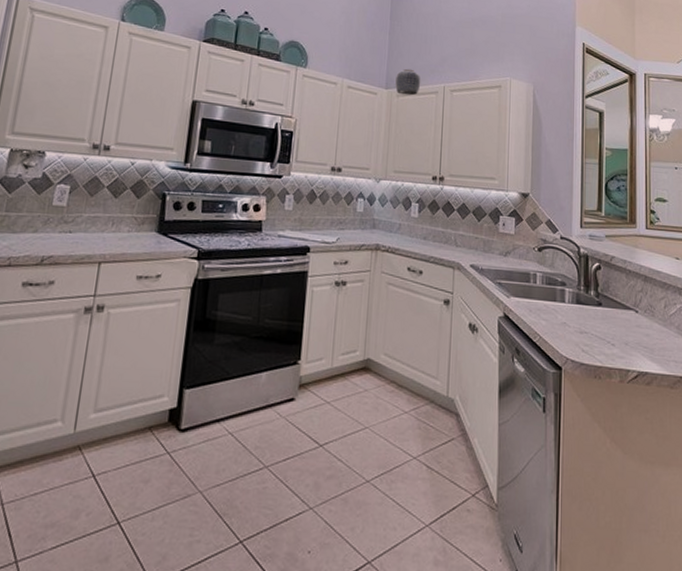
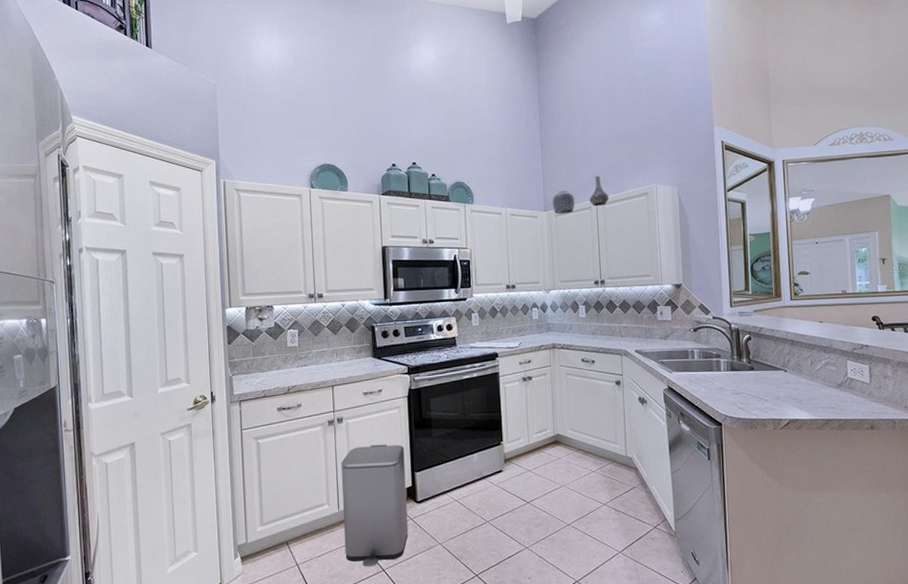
pedal bin: none [71,346,176,517] -> present [340,444,408,568]
decorative vase: none [436,59,459,93] -> present [589,176,610,207]

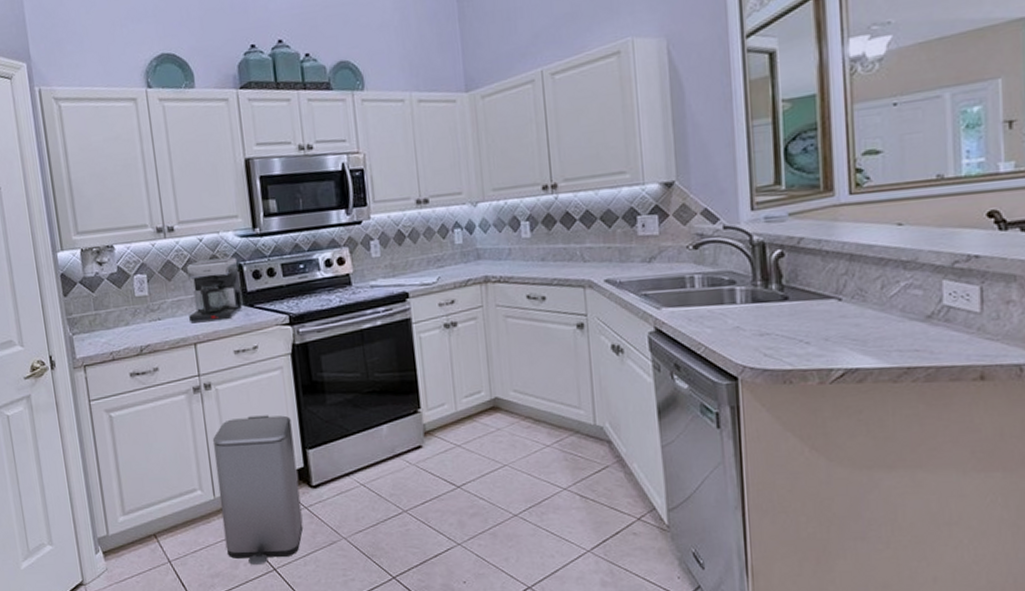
coffee maker: none [329,320,372,369] -> present [186,257,242,322]
decorative jar: present [552,190,576,215] -> none [476,59,511,95]
decorative vase: present [589,176,610,207] -> none [530,33,561,79]

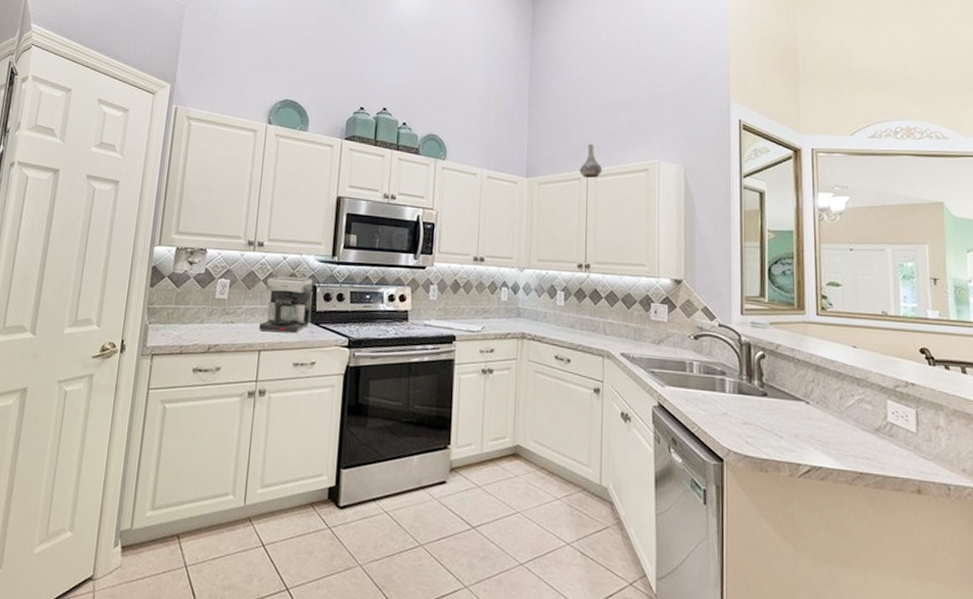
pedal bin: present [212,415,303,566] -> none [244,428,332,583]
decorative vase: none [530,33,561,79] -> present [579,144,603,179]

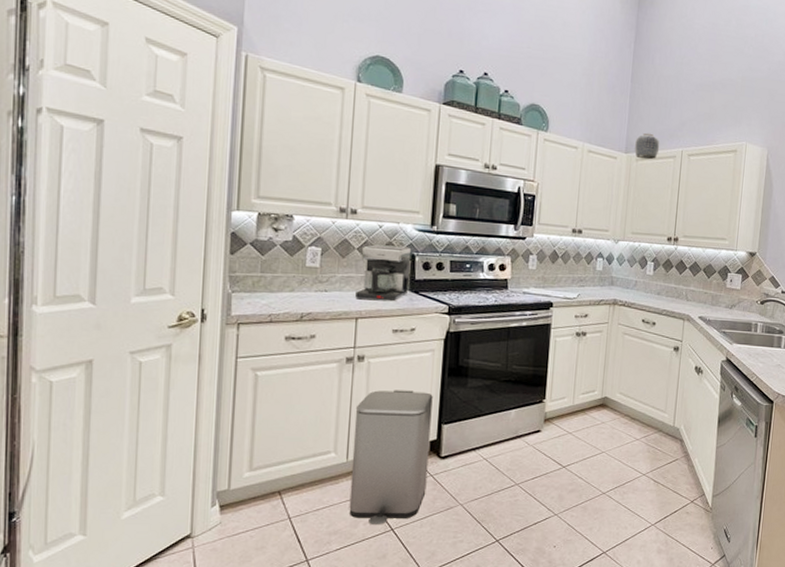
pedal bin: none [244,428,332,583] -> present [349,390,433,526]
decorative jar: none [536,156,563,183] -> present [635,133,660,160]
decorative vase: present [579,144,603,179] -> none [674,123,696,157]

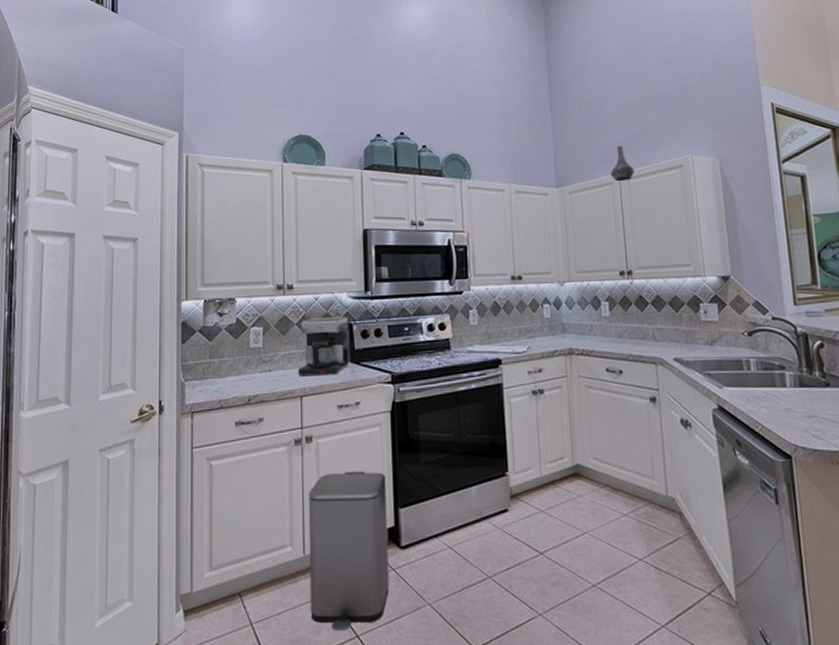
decorative jar: present [635,133,660,160] -> none [565,162,594,191]
decorative vase: none [674,123,696,157] -> present [610,145,635,182]

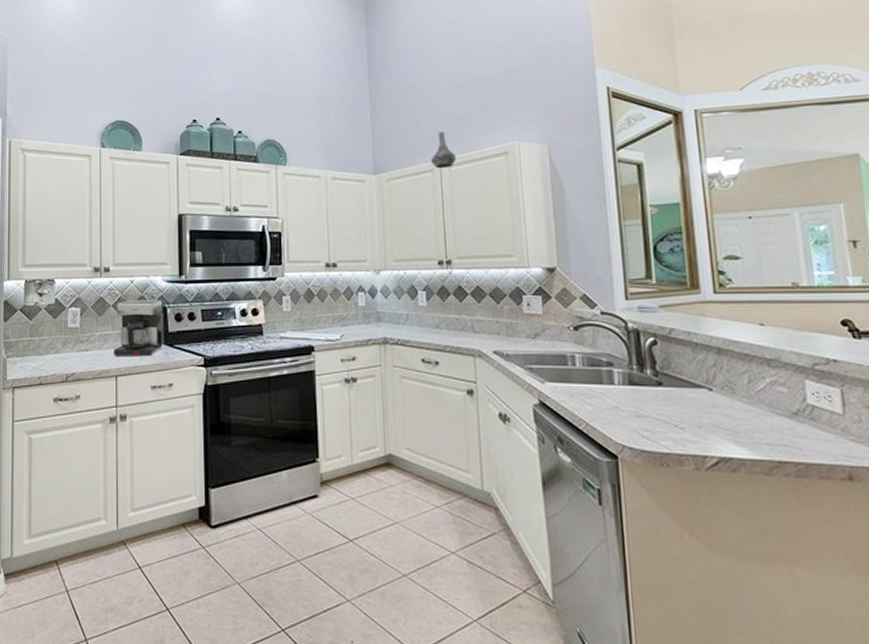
pedal bin: present [308,471,389,632] -> none [122,450,199,604]

